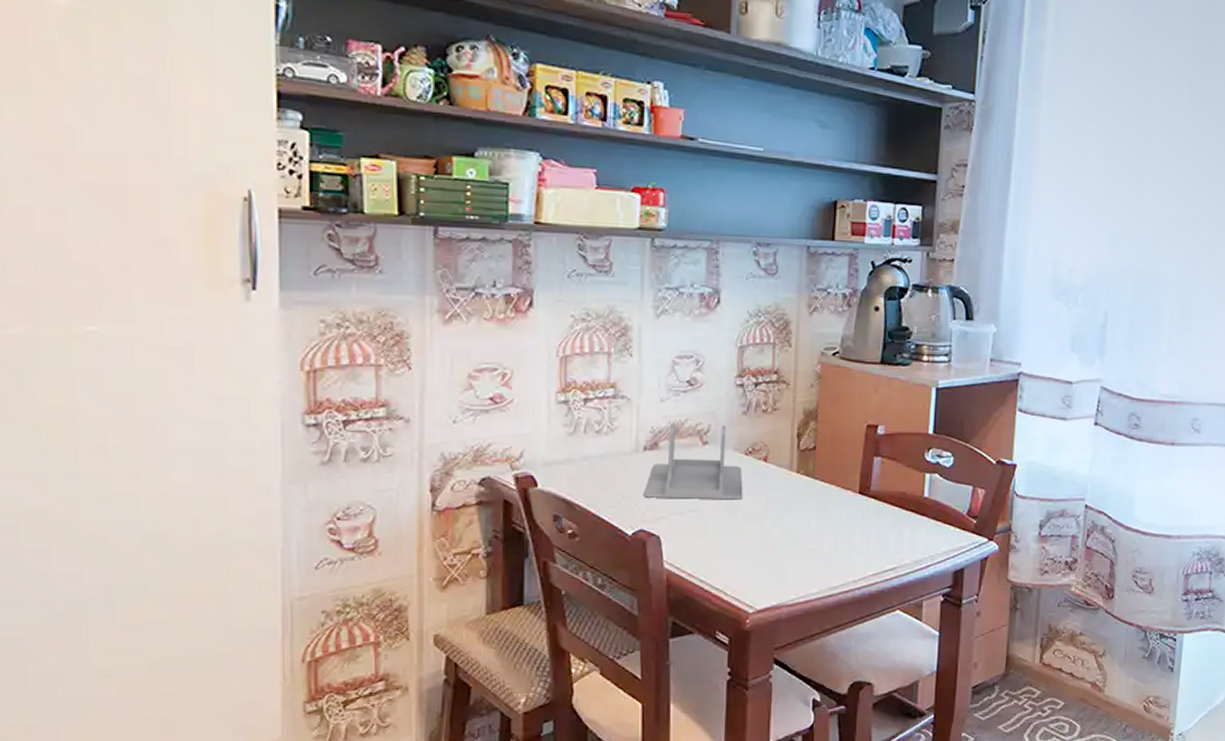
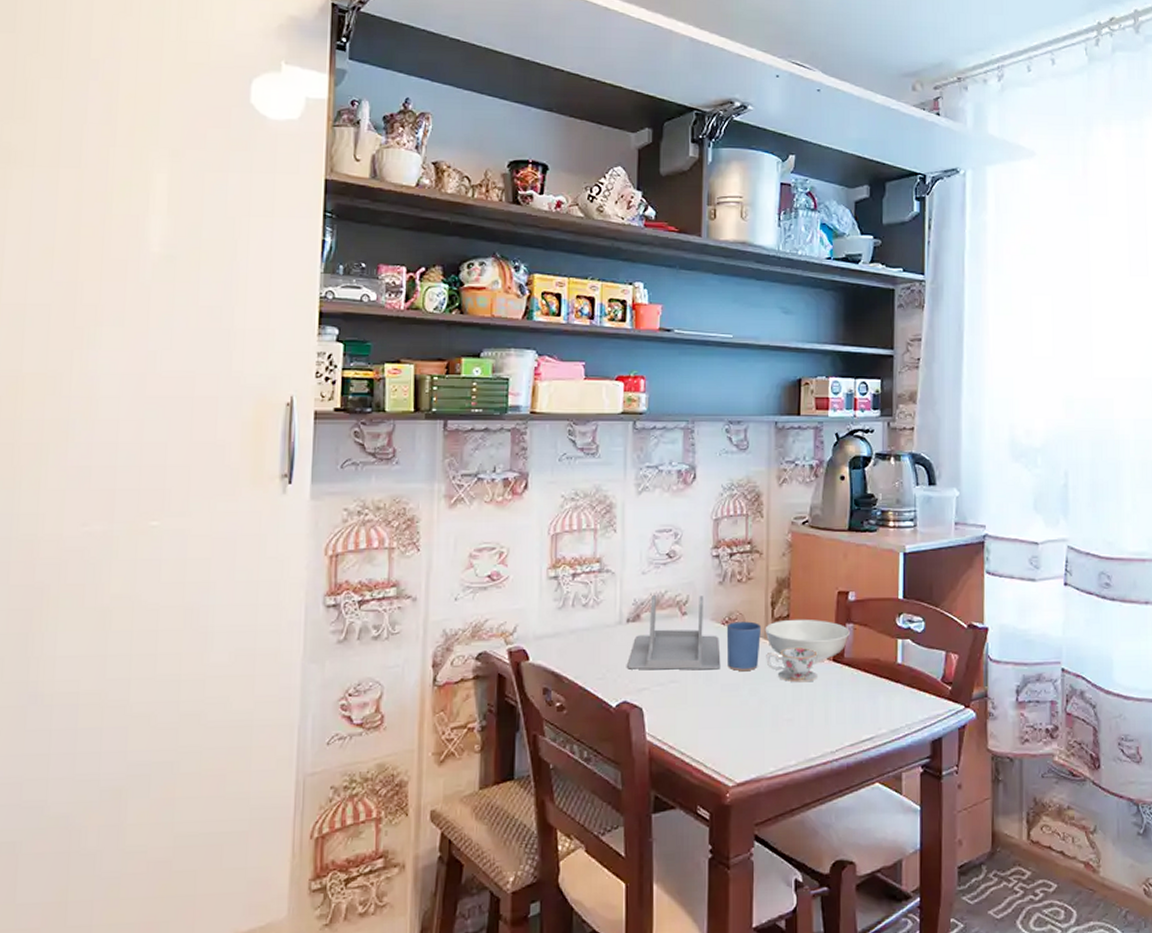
mug: none [749,452,787,502] -> present [726,621,762,672]
bowl: none [790,451,879,496] -> present [765,619,851,664]
teacup: none [790,480,844,514] -> present [766,648,818,683]

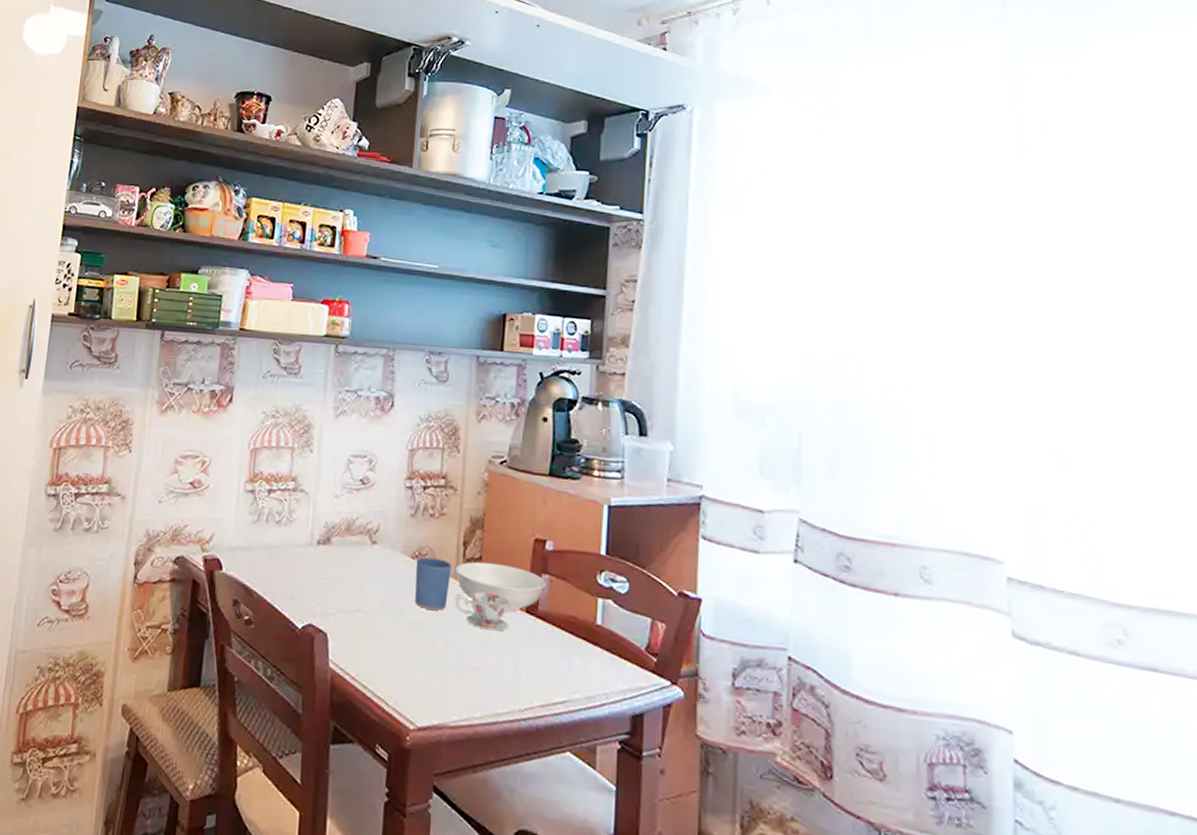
napkin holder: present [627,595,721,670] -> none [315,520,408,605]

